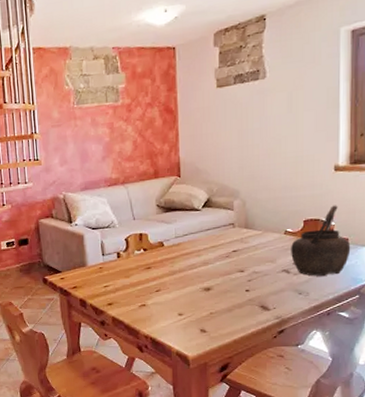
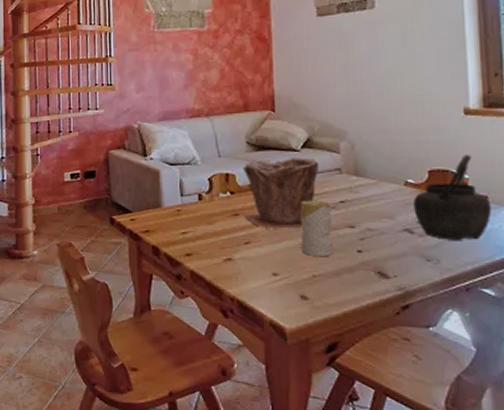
plant pot: none [154,215,217,278] -> present [243,157,319,229]
candle: none [201,251,226,297] -> present [300,200,333,256]

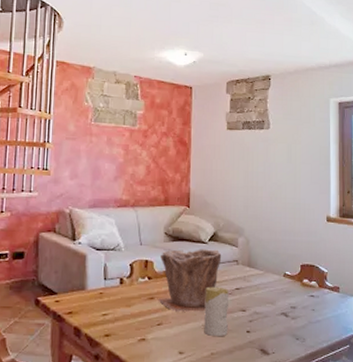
kettle: present [414,154,492,240] -> none [289,253,342,322]

